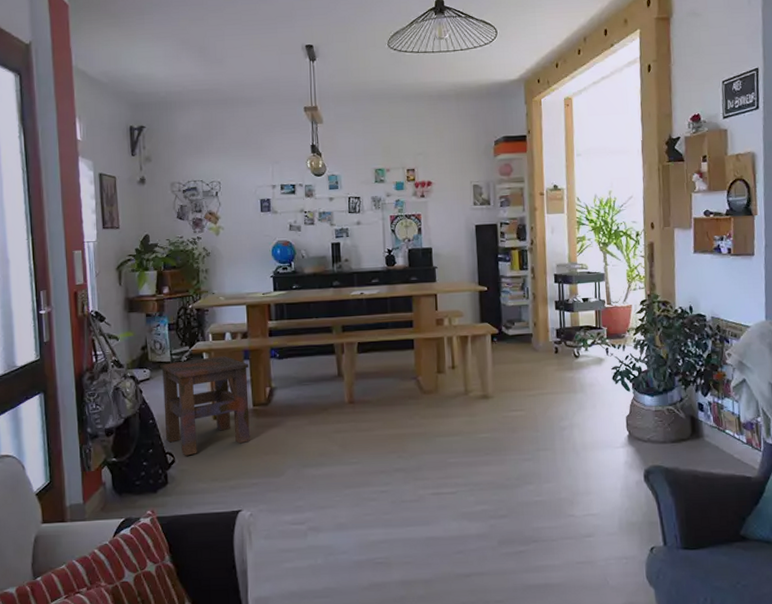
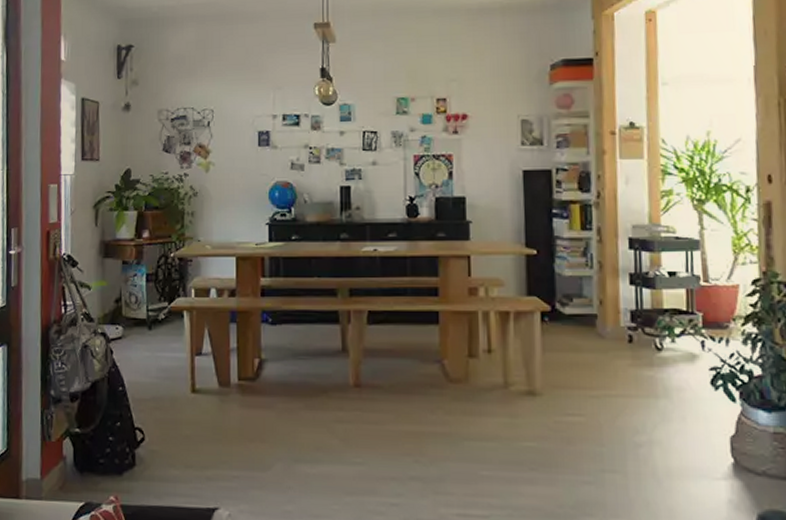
side table: present [160,355,250,456] -> none [134,315,235,434]

